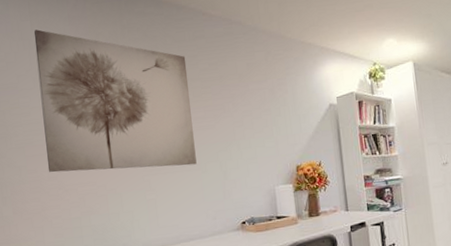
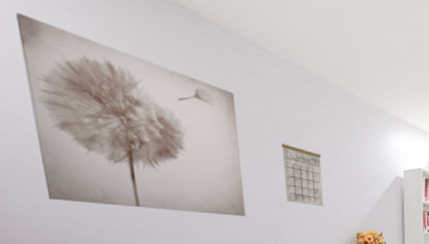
calendar: none [224,83,264,146] -> present [281,136,324,207]

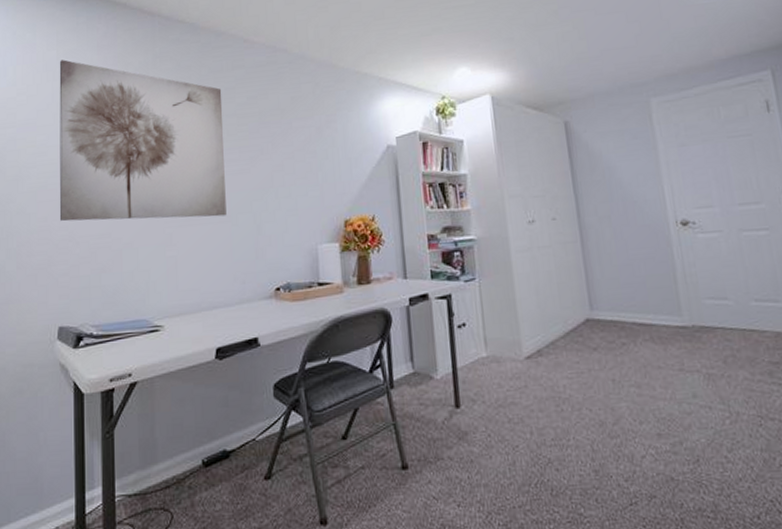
calendar: present [281,136,324,207] -> none [264,119,307,194]

